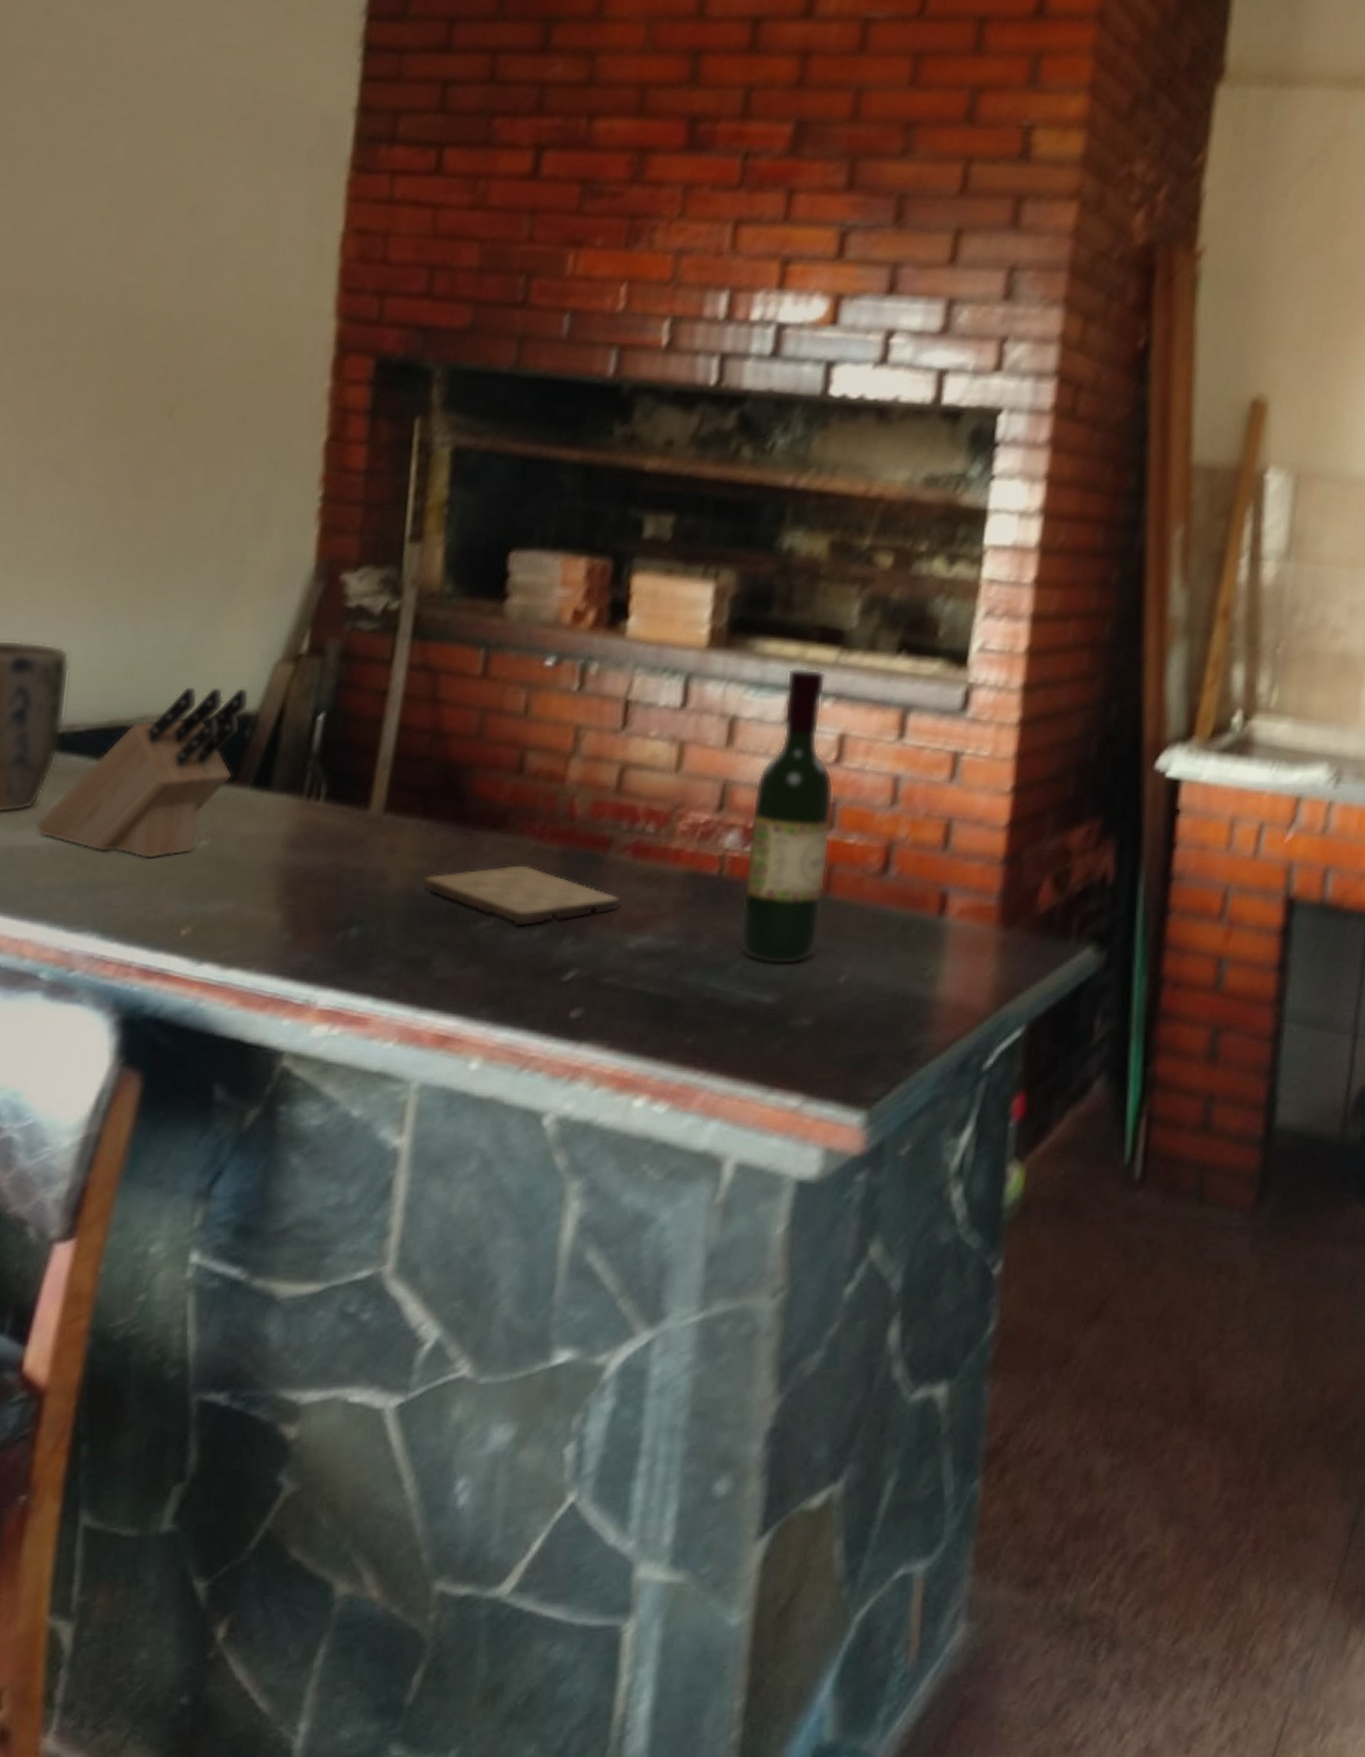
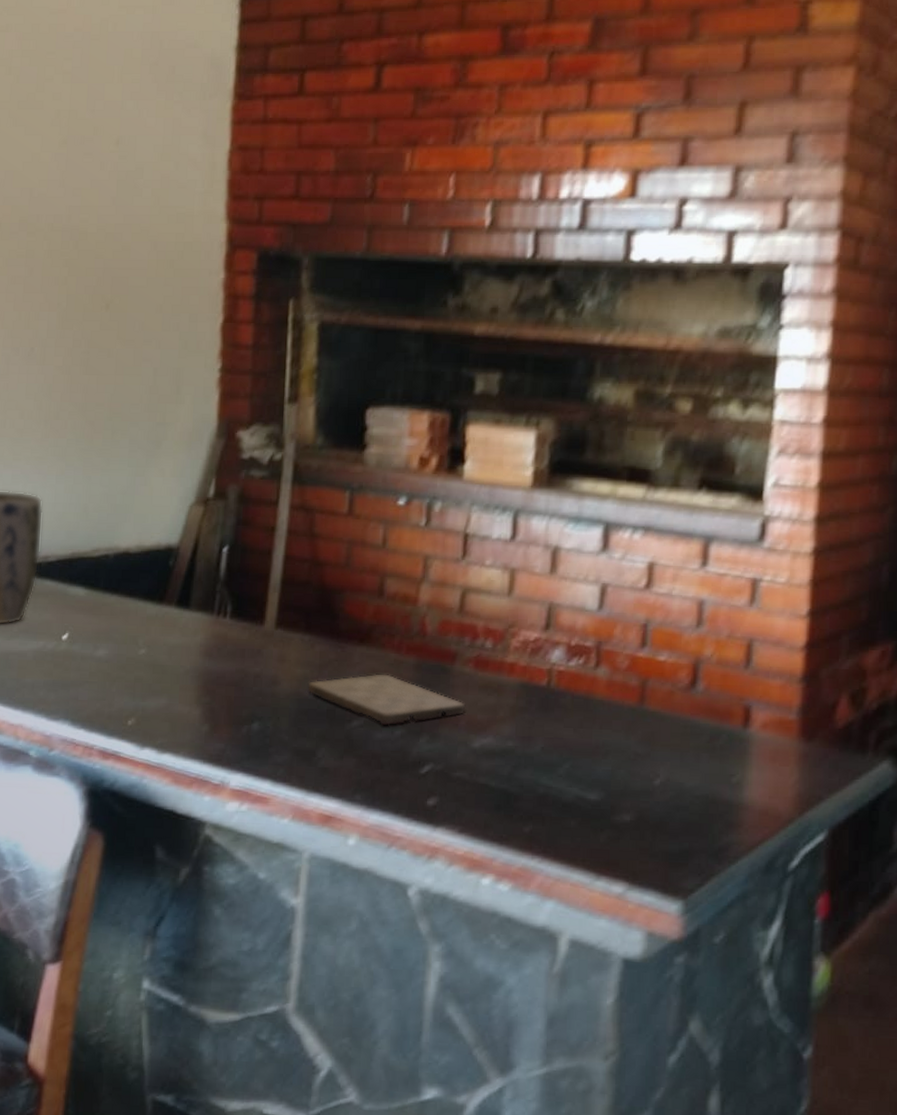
knife block: present [36,688,249,858] -> none [23,526,171,663]
wine bottle: present [738,668,834,965] -> none [566,504,646,767]

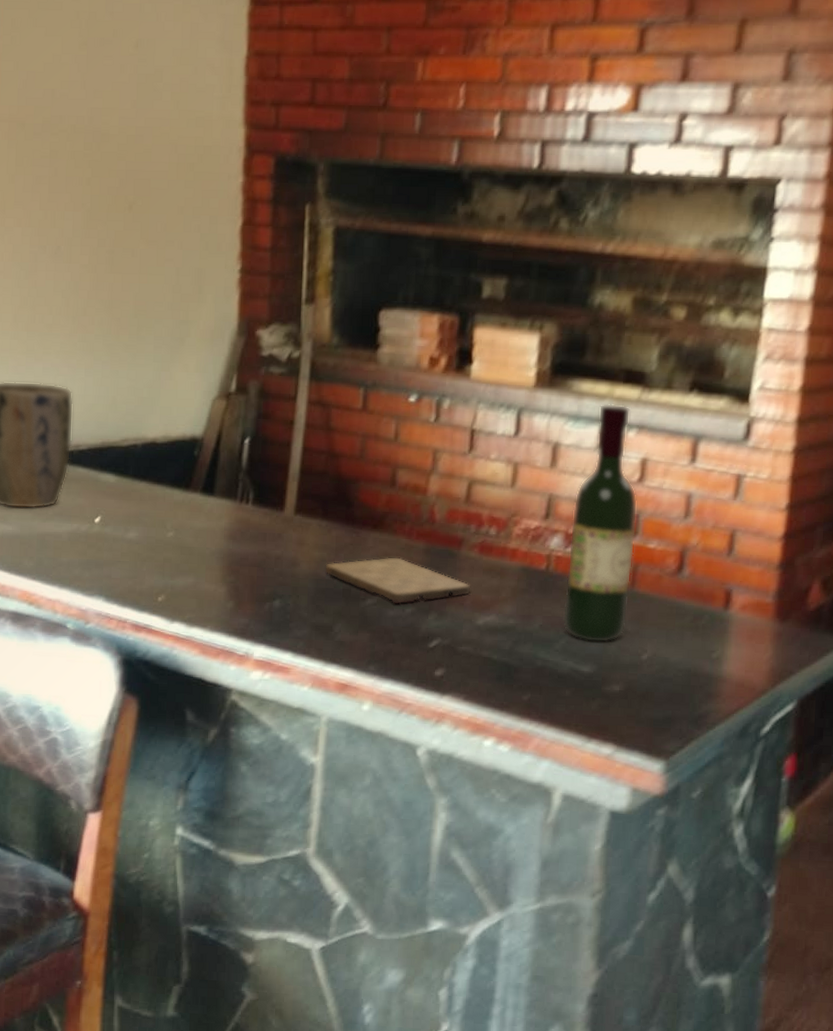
wine bottle: none [566,504,646,767] -> present [562,404,638,643]

